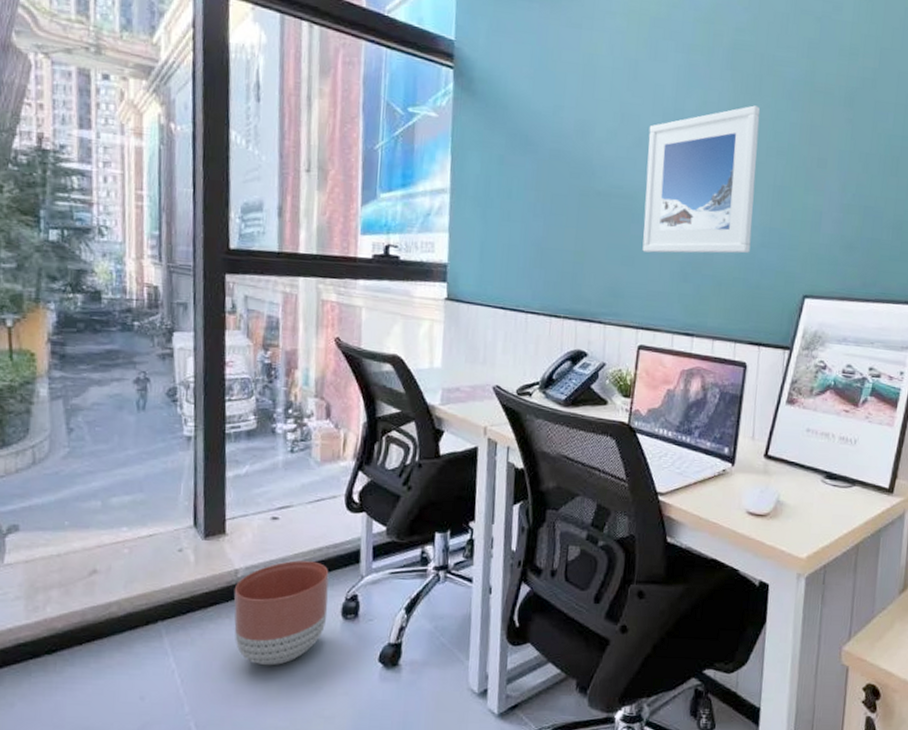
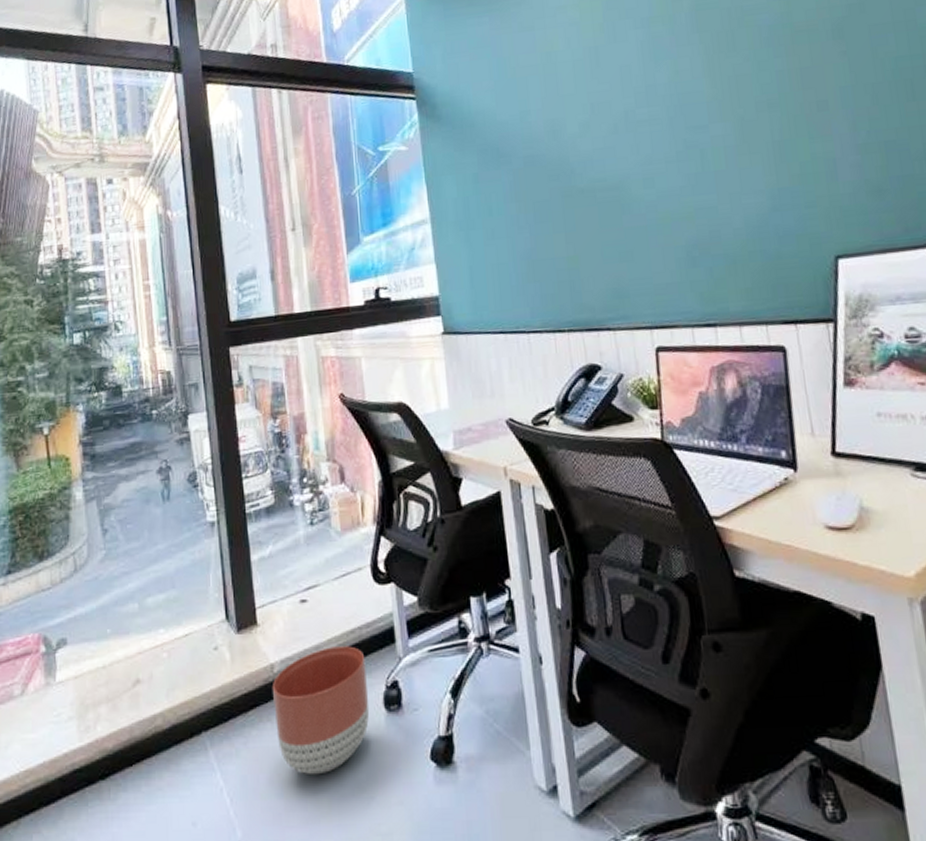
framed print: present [642,105,760,254] -> none [622,62,761,243]

